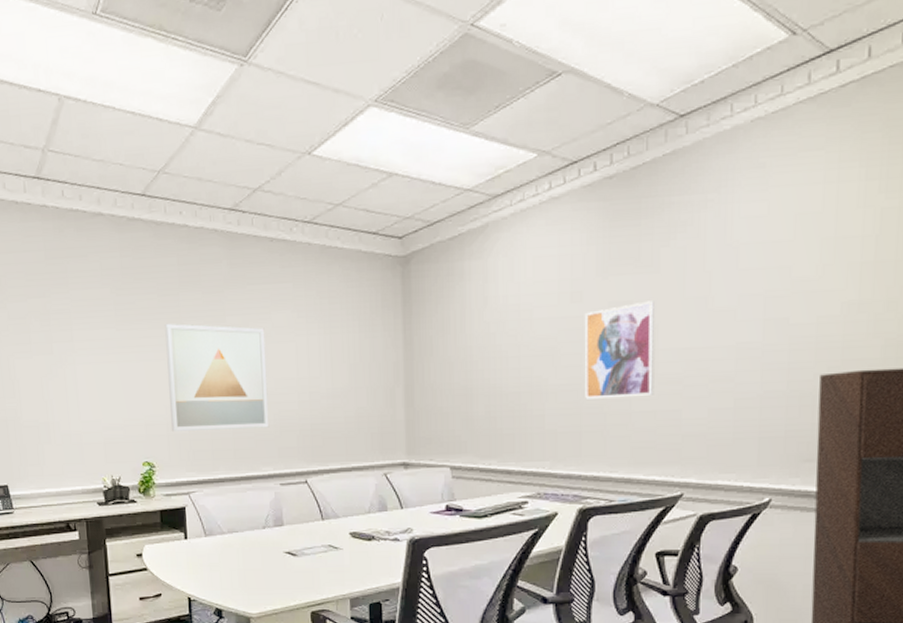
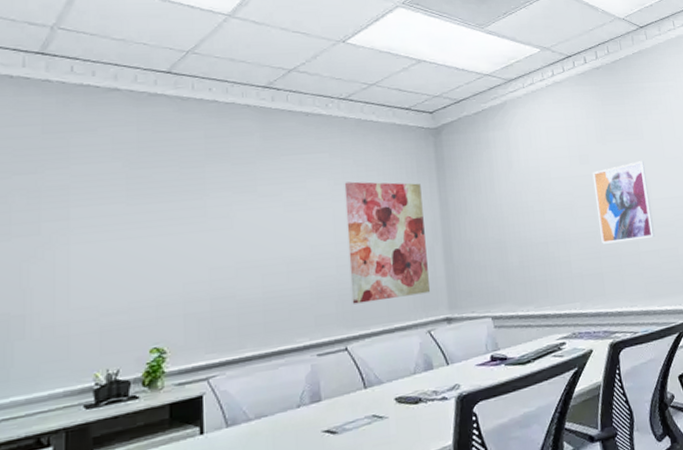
wall art: present [165,323,270,431] -> none [187,195,305,310]
wall art: none [307,315,388,440] -> present [344,181,430,304]

